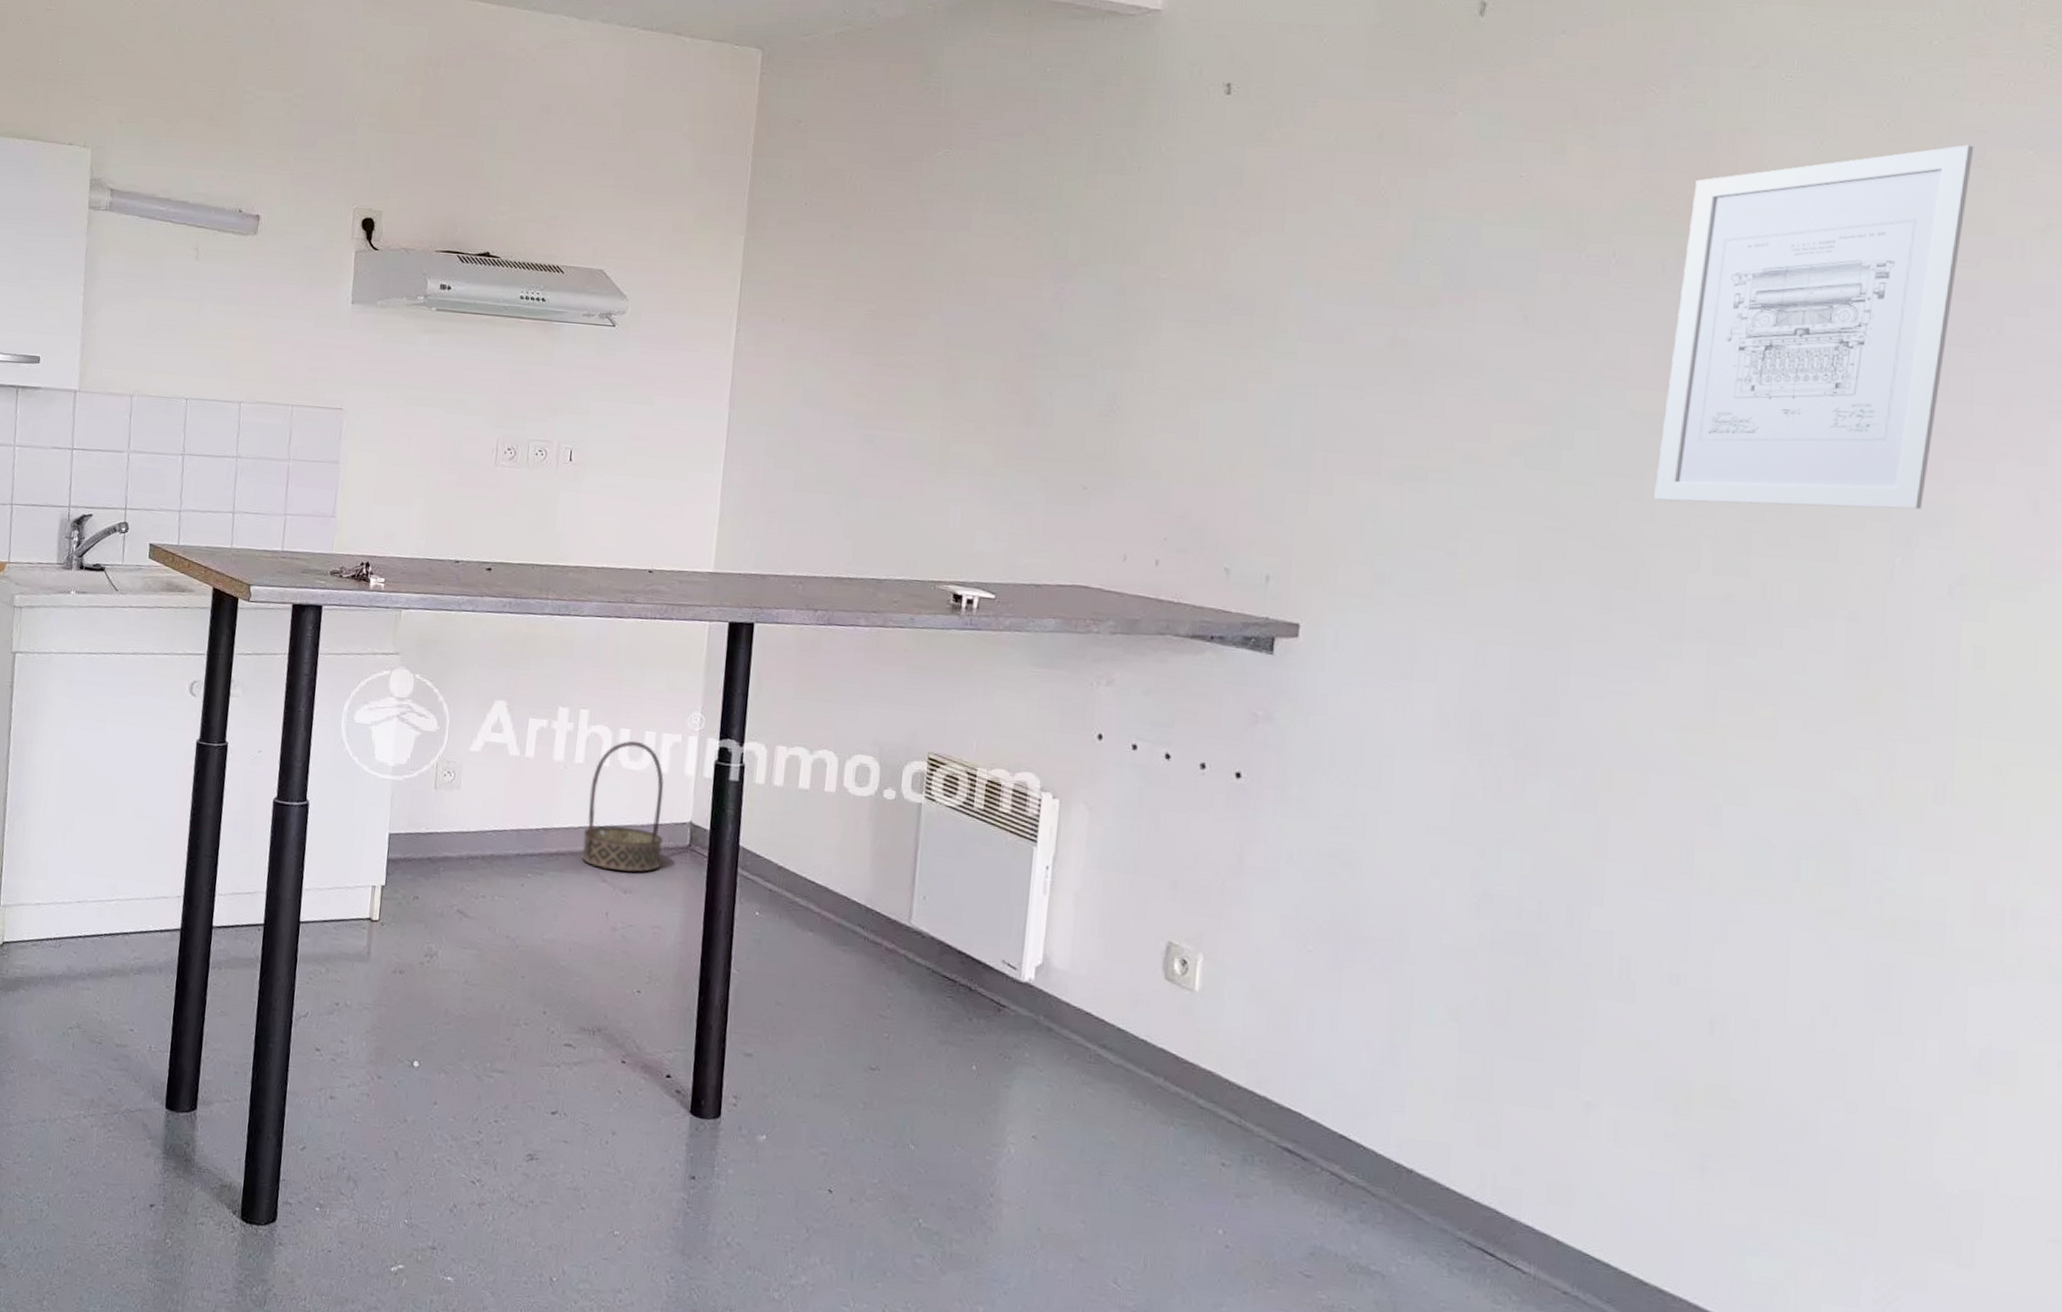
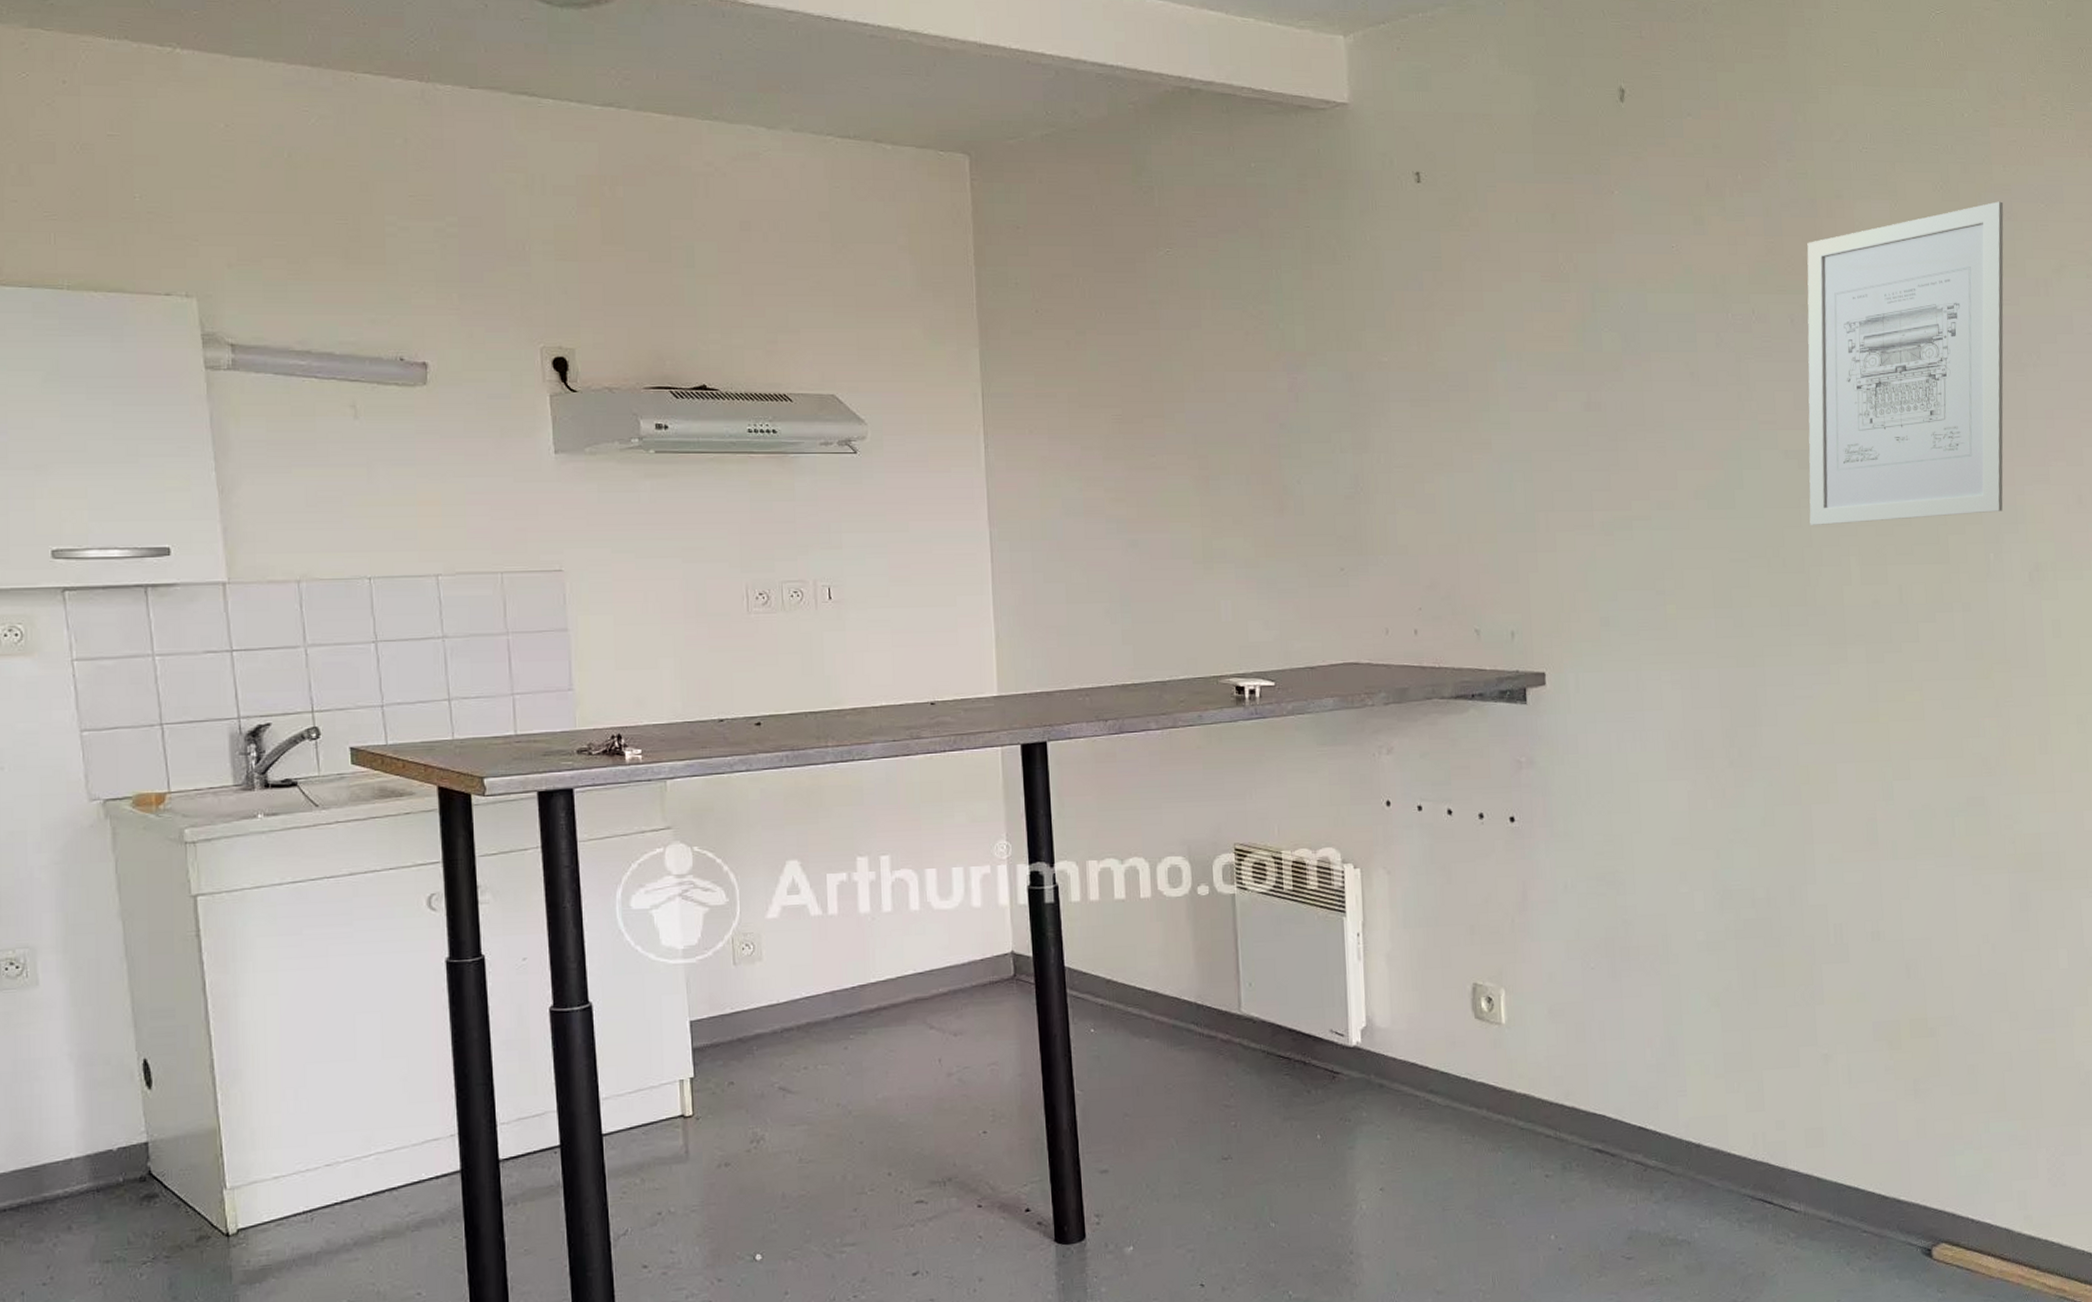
basket: present [581,740,665,873] -> none [903,879,989,1016]

